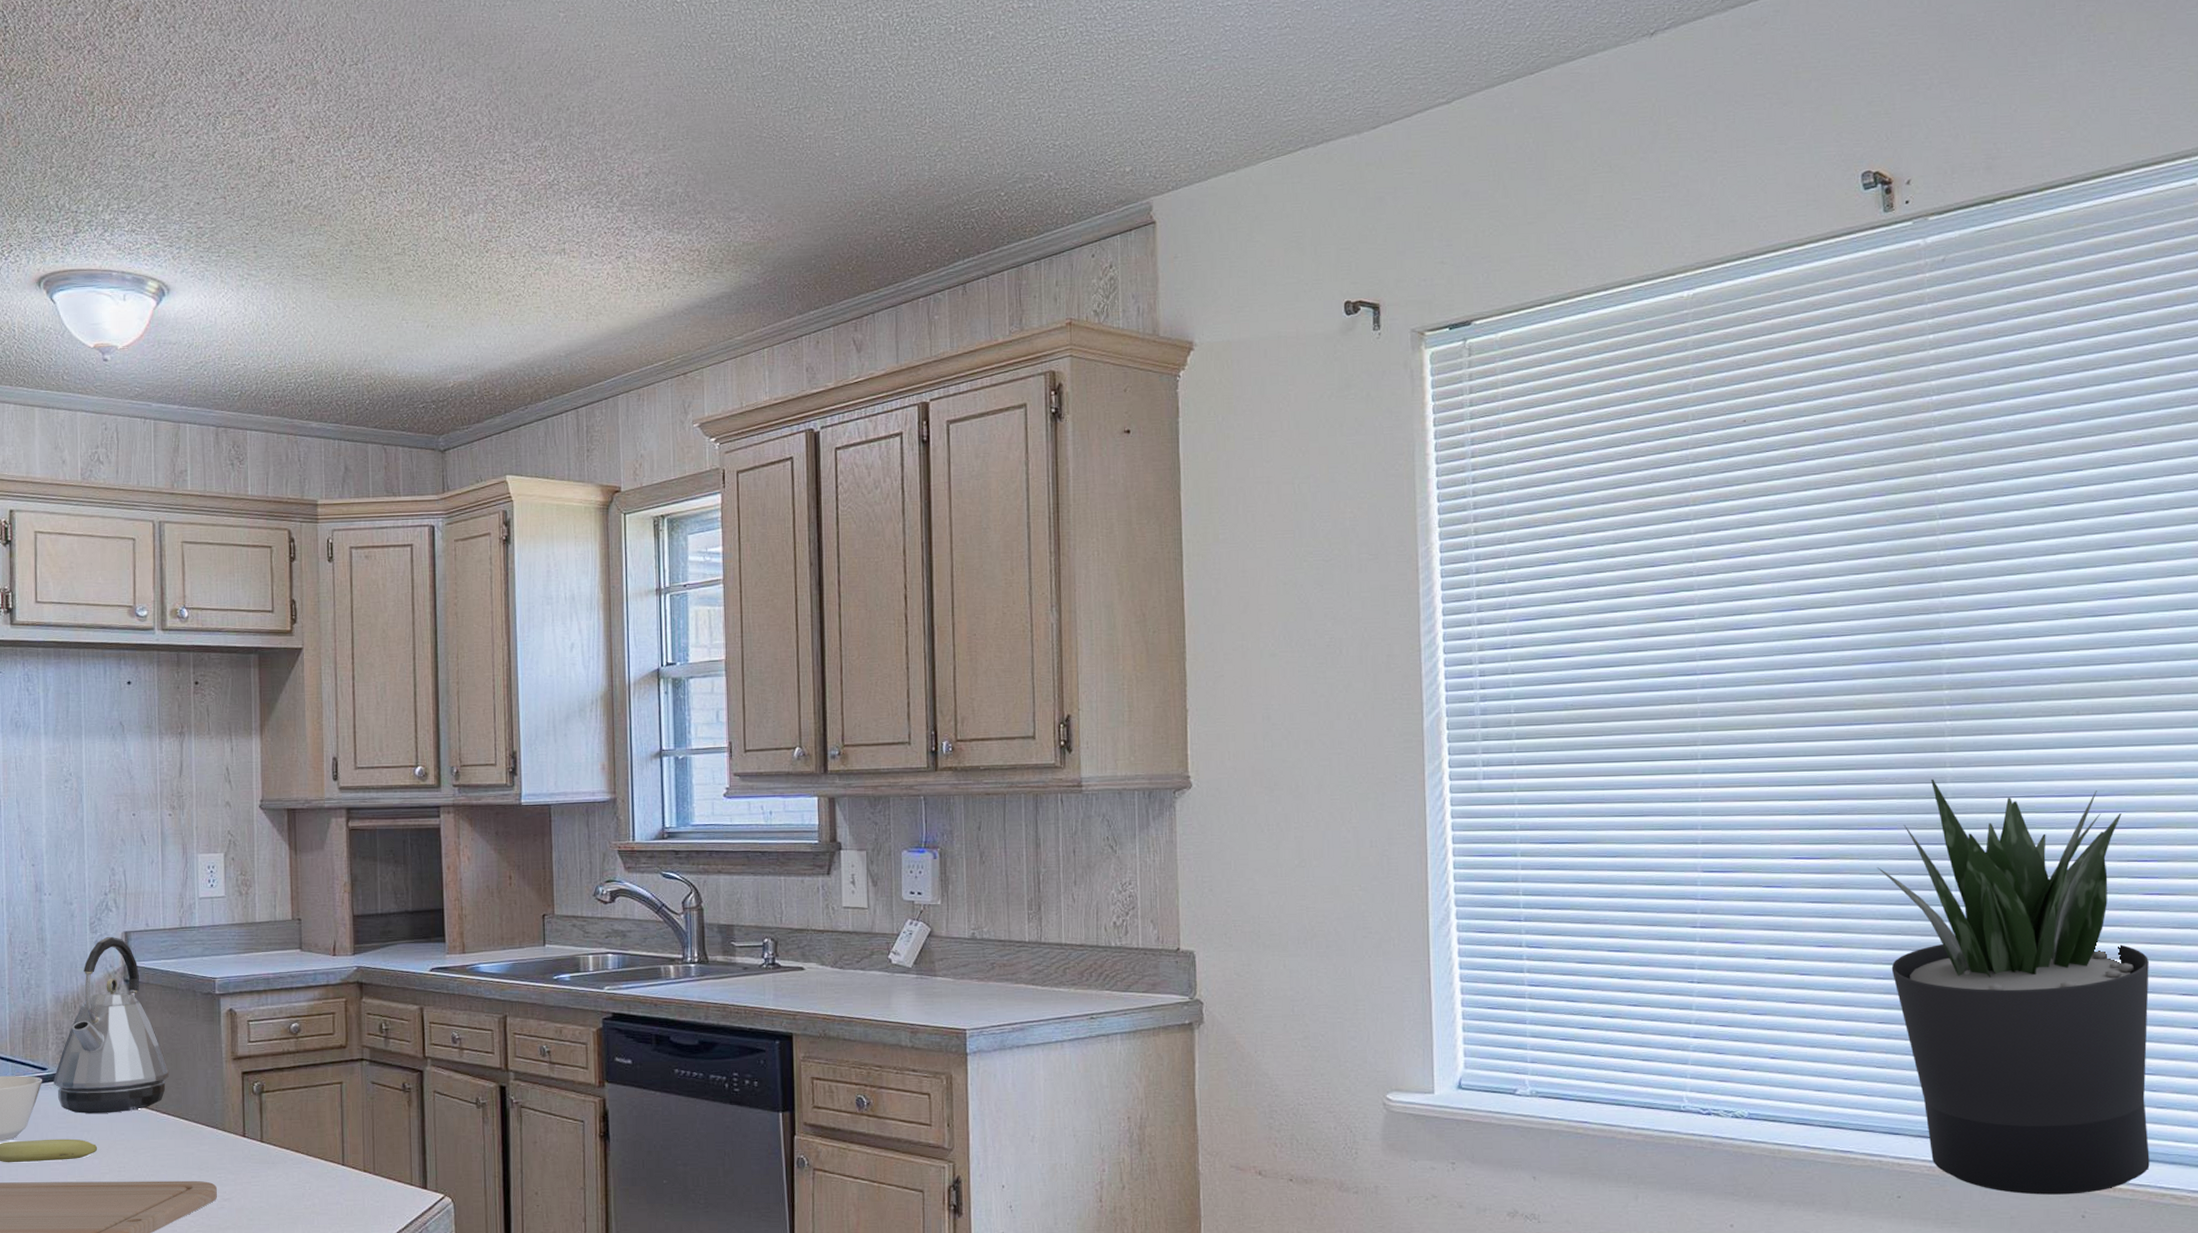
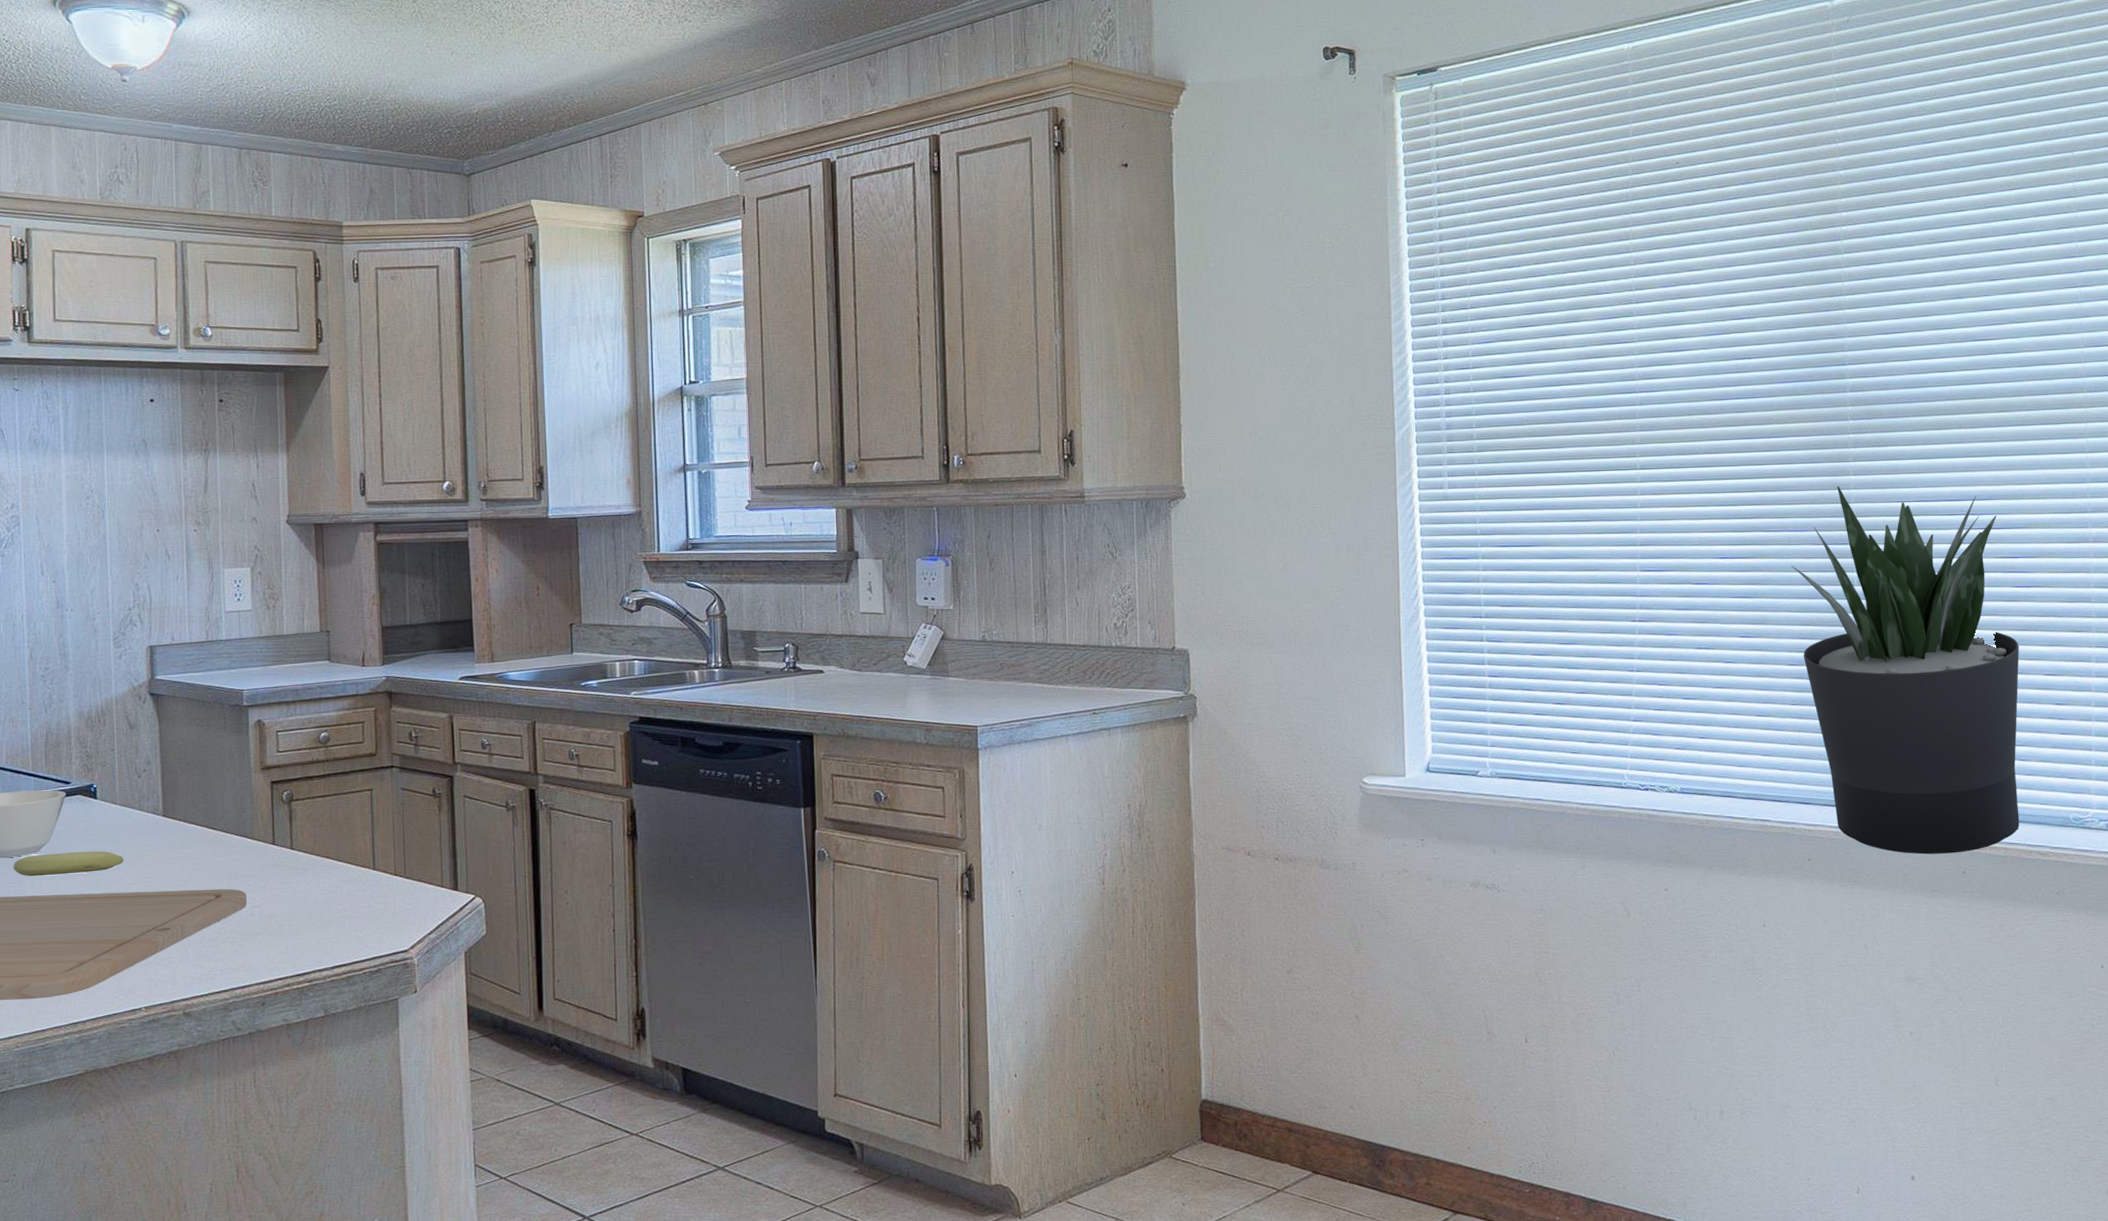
kettle: present [53,937,170,1114] -> none [77,651,197,826]

